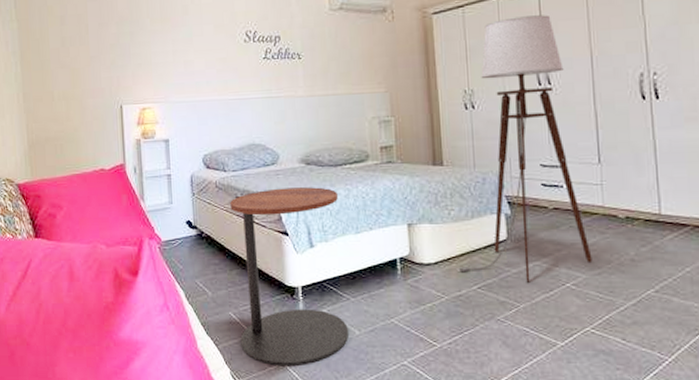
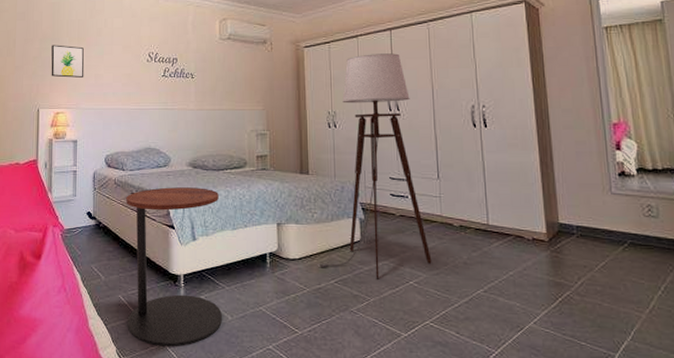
wall art: none [131,28,172,67] -> present [51,45,85,78]

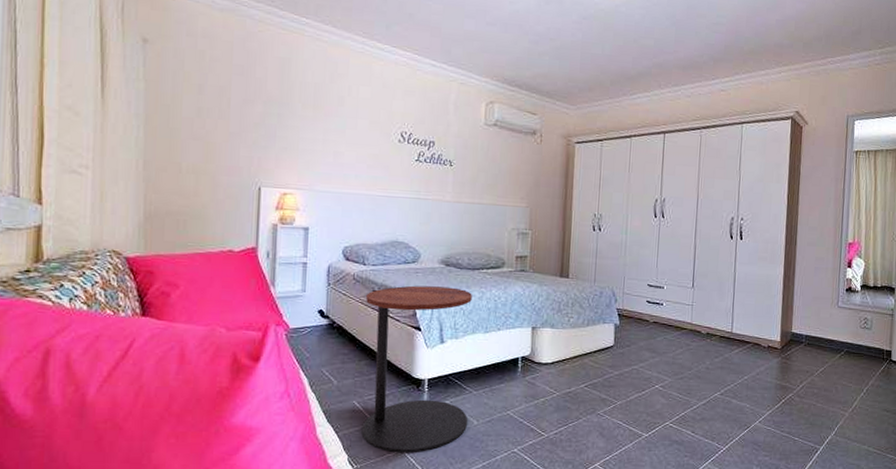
wall art: present [51,45,85,78] -> none [277,110,321,154]
floor lamp: present [317,53,432,279] -> none [569,156,678,383]

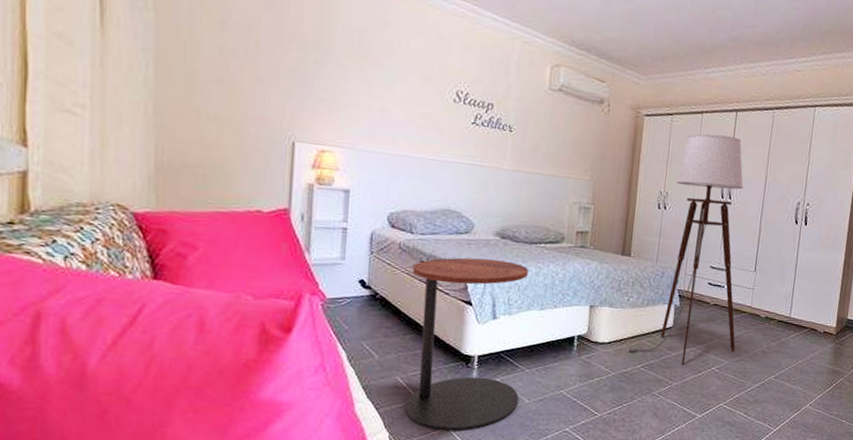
floor lamp: none [569,156,678,383] -> present [626,133,744,365]

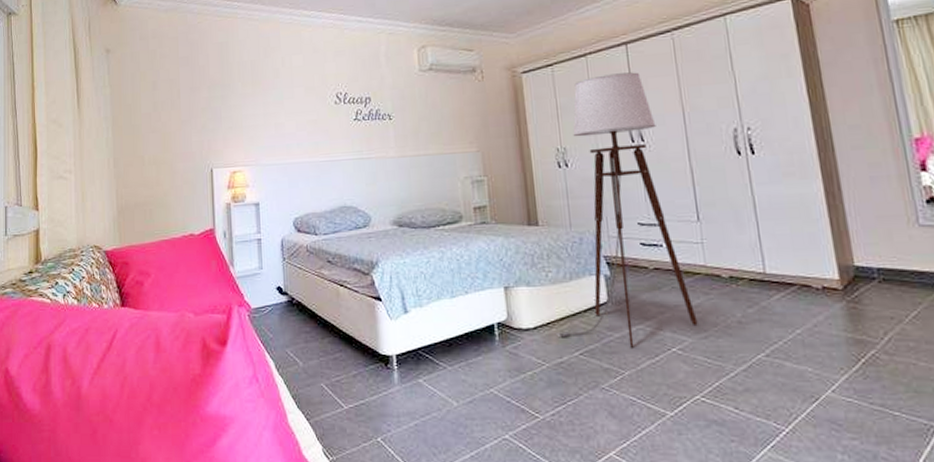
side table: present [404,257,528,431] -> none [321,249,447,442]

